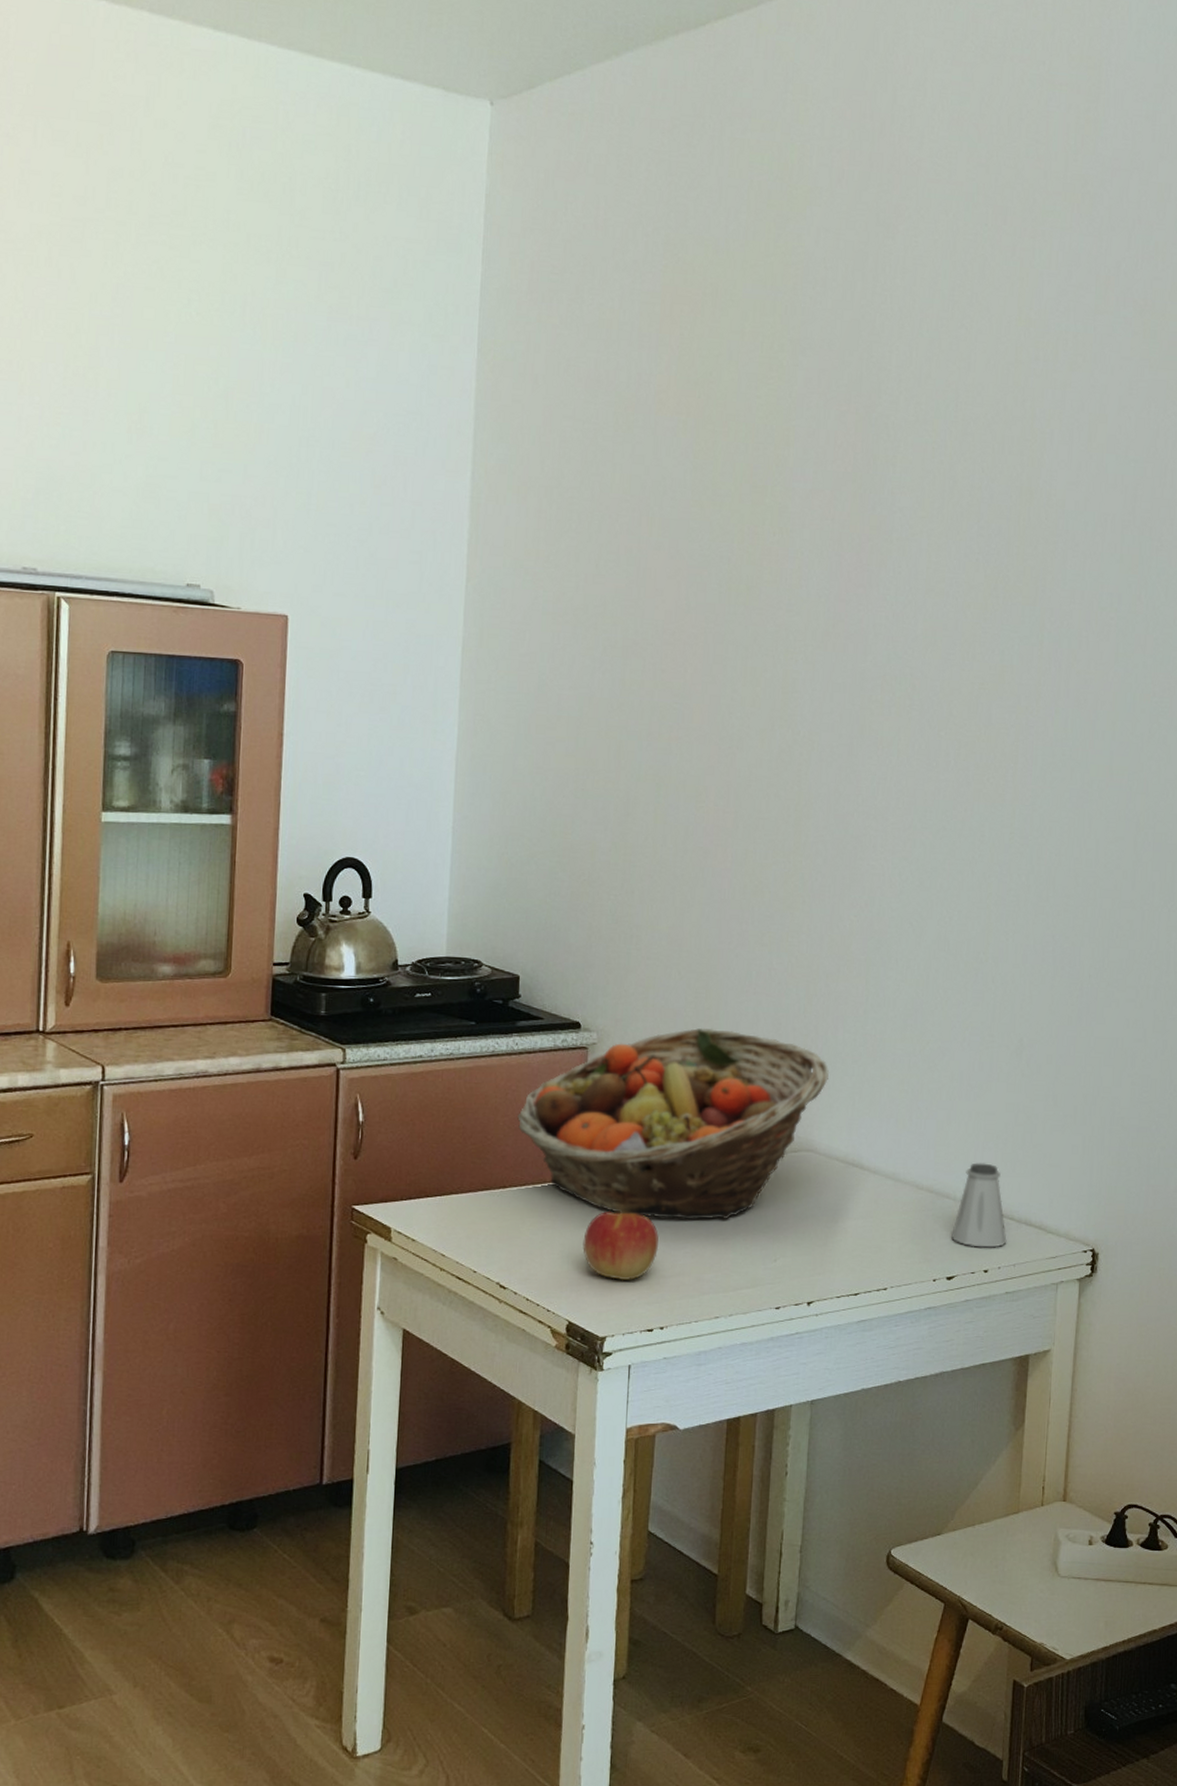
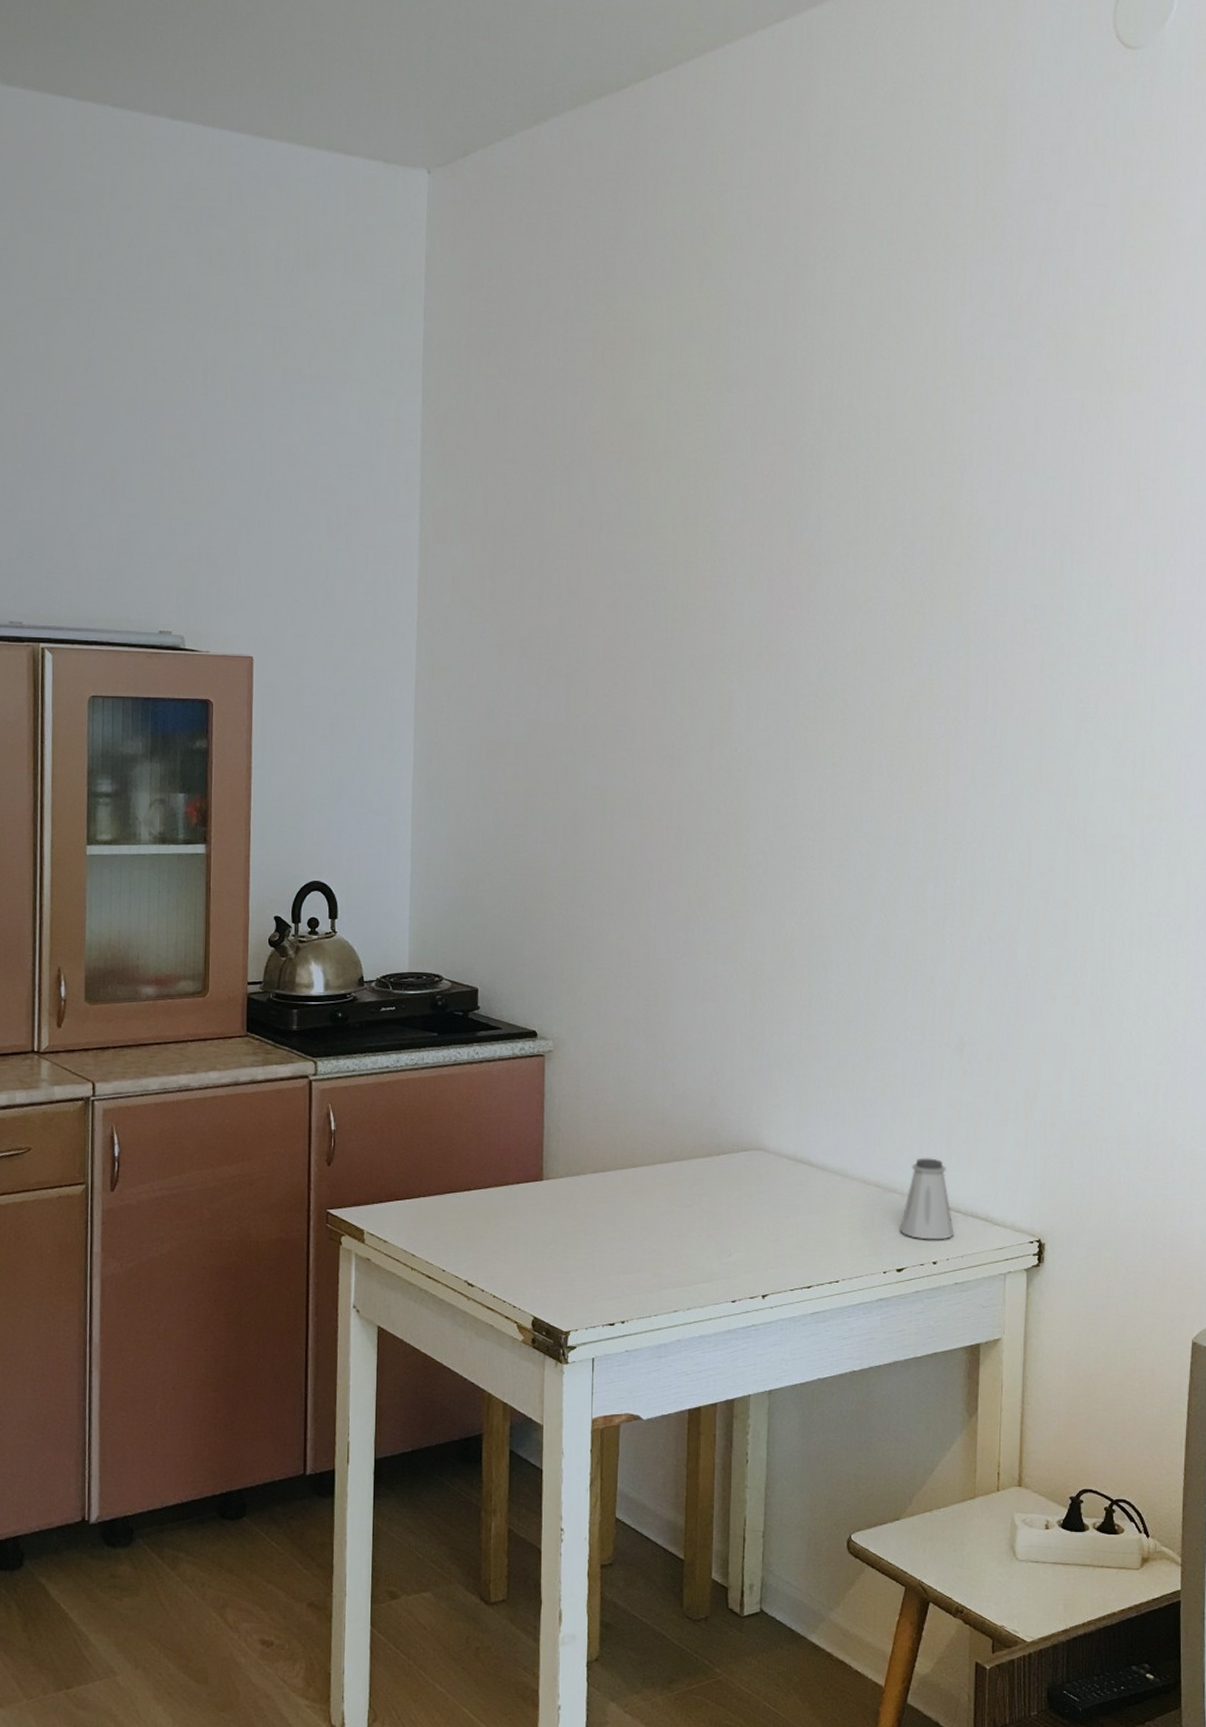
fruit basket: present [517,1028,830,1220] -> none [480,1033,777,1218]
apple: present [583,1210,659,1281] -> none [545,1210,618,1278]

